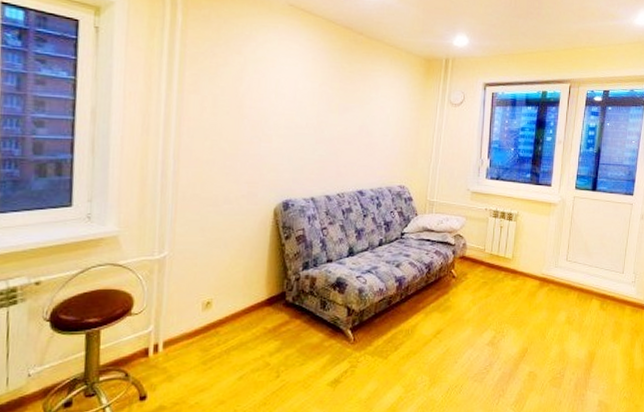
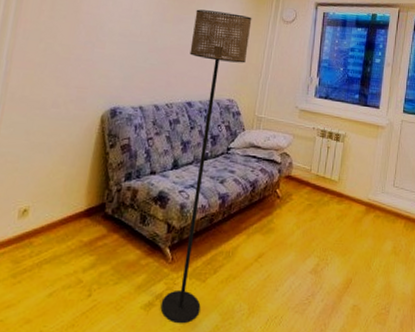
floor lamp: none [346,97,419,397] -> present [160,9,252,324]

